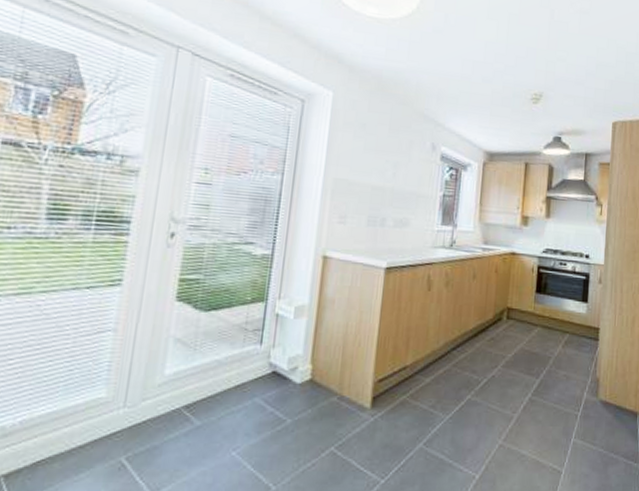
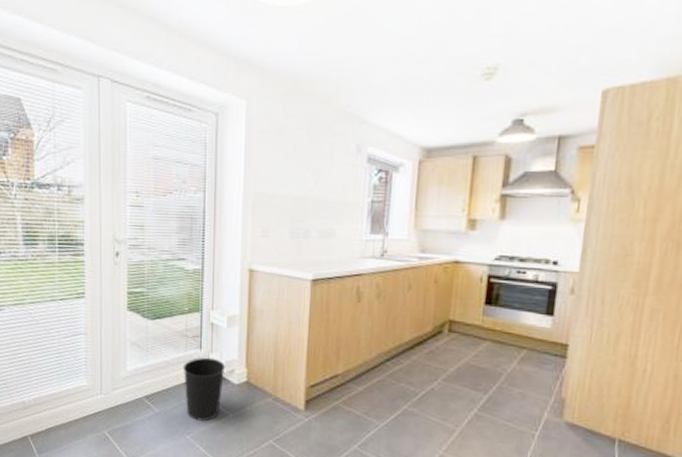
wastebasket: none [235,353,288,431] -> present [182,357,226,421]

